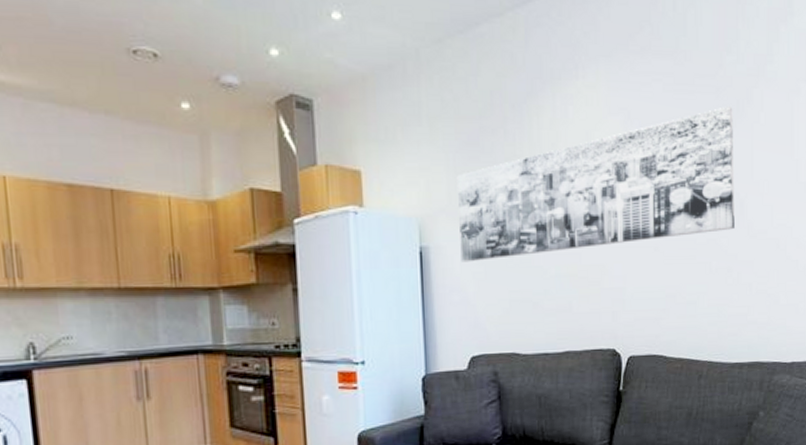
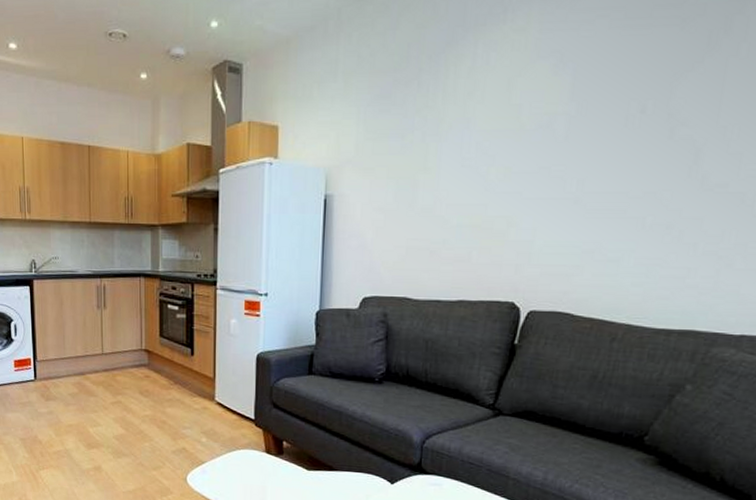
wall art: present [456,105,735,263] -> none [362,38,702,210]

